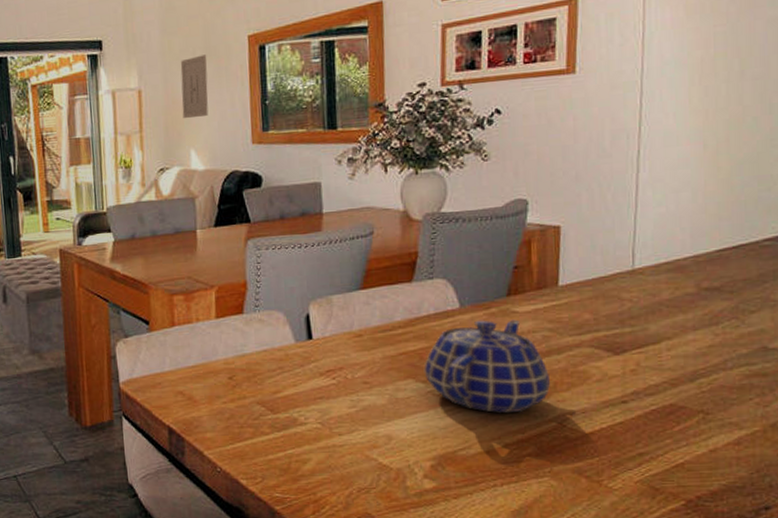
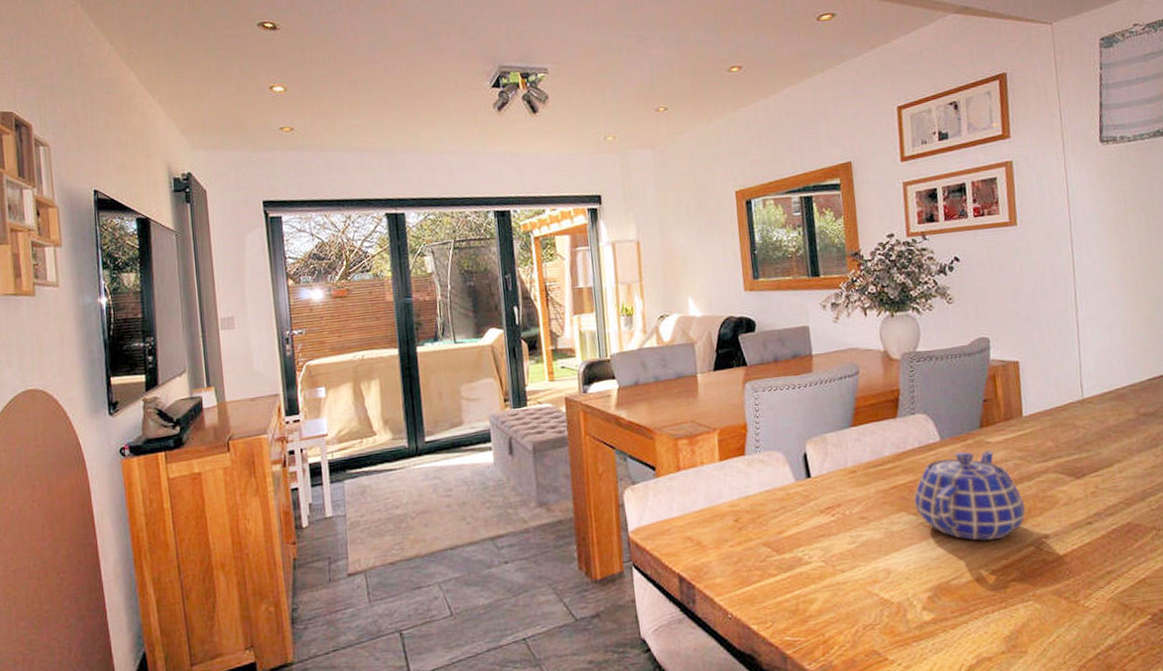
wall art: present [180,54,209,119] -> none [675,208,703,269]

